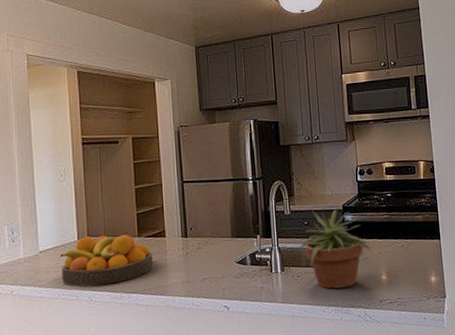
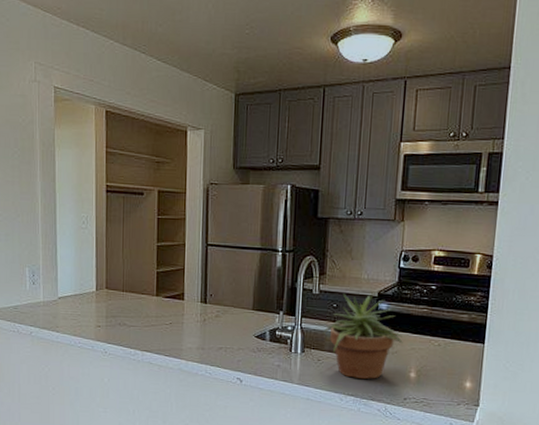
fruit bowl: present [60,234,153,287] -> none [78,289,169,339]

